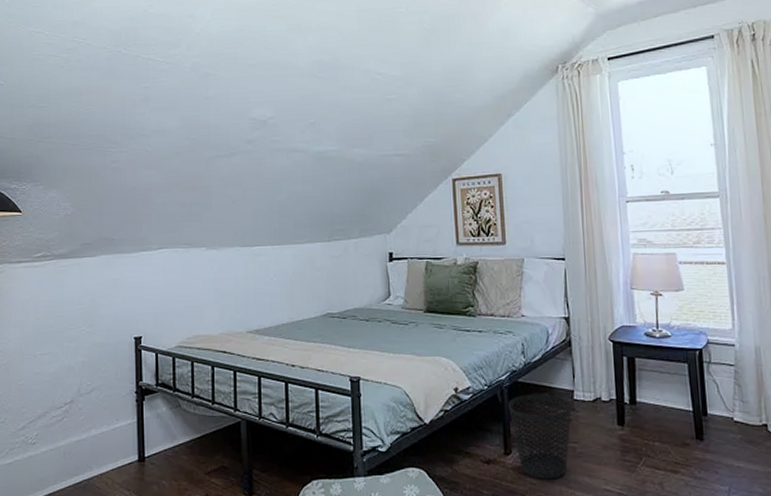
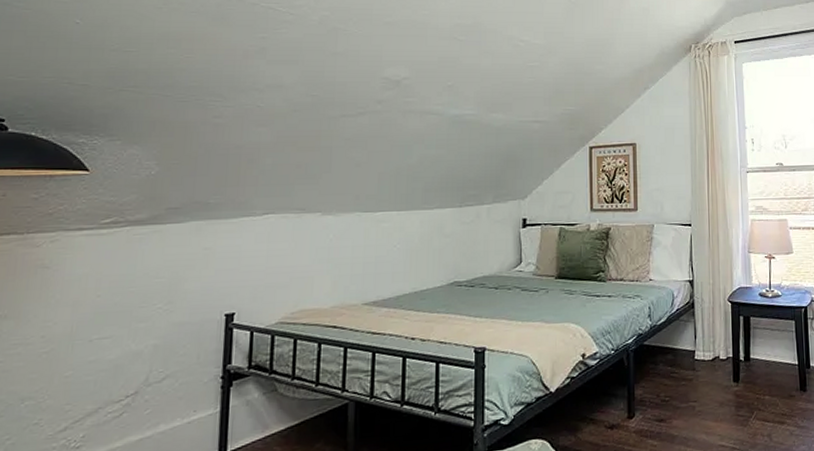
wastebasket: present [507,394,572,480] -> none [633,355,693,441]

